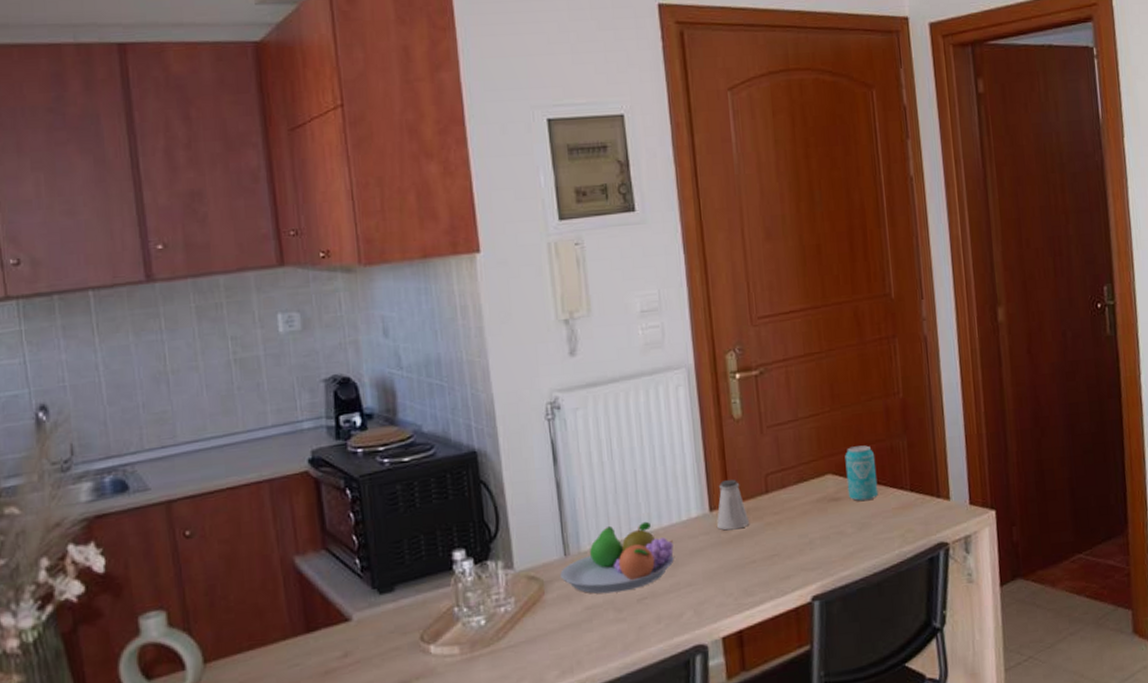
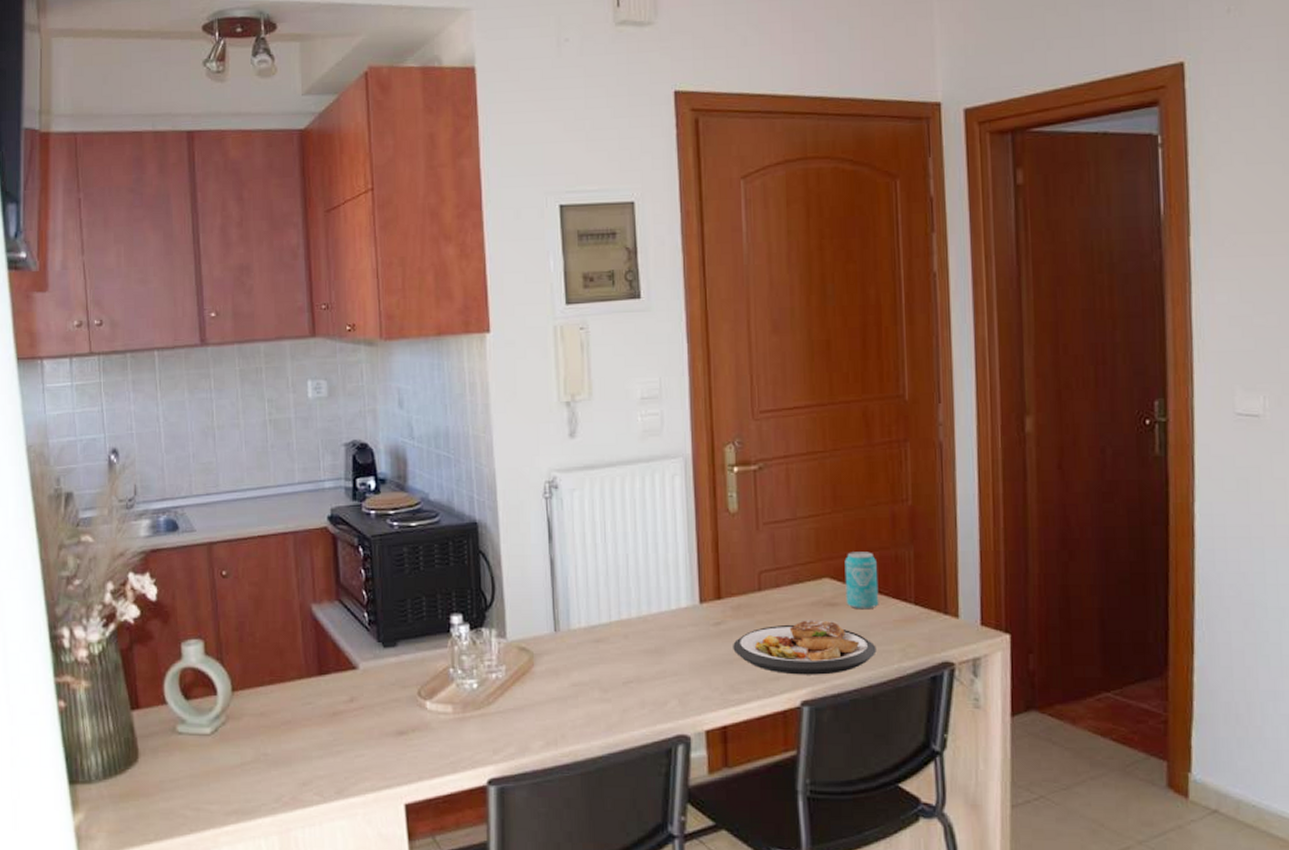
fruit bowl: present [560,521,674,594] -> none [550,606,661,673]
saltshaker: present [717,479,749,531] -> none [707,574,739,624]
plate: none [744,515,879,572] -> present [733,620,877,675]

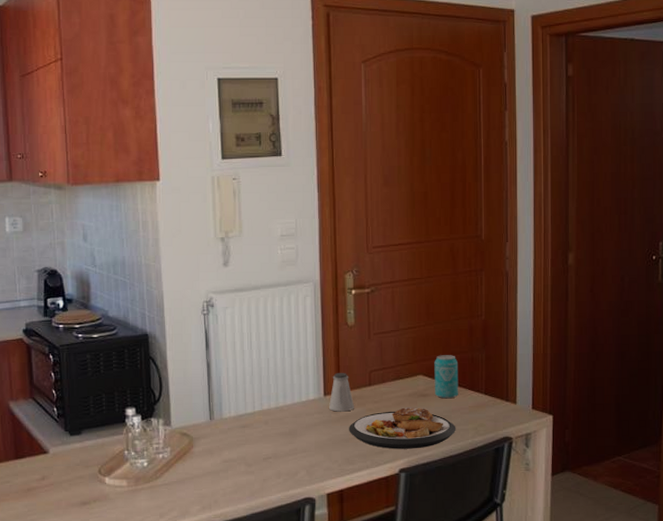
saltshaker: none [707,574,739,624] -> present [329,373,354,412]

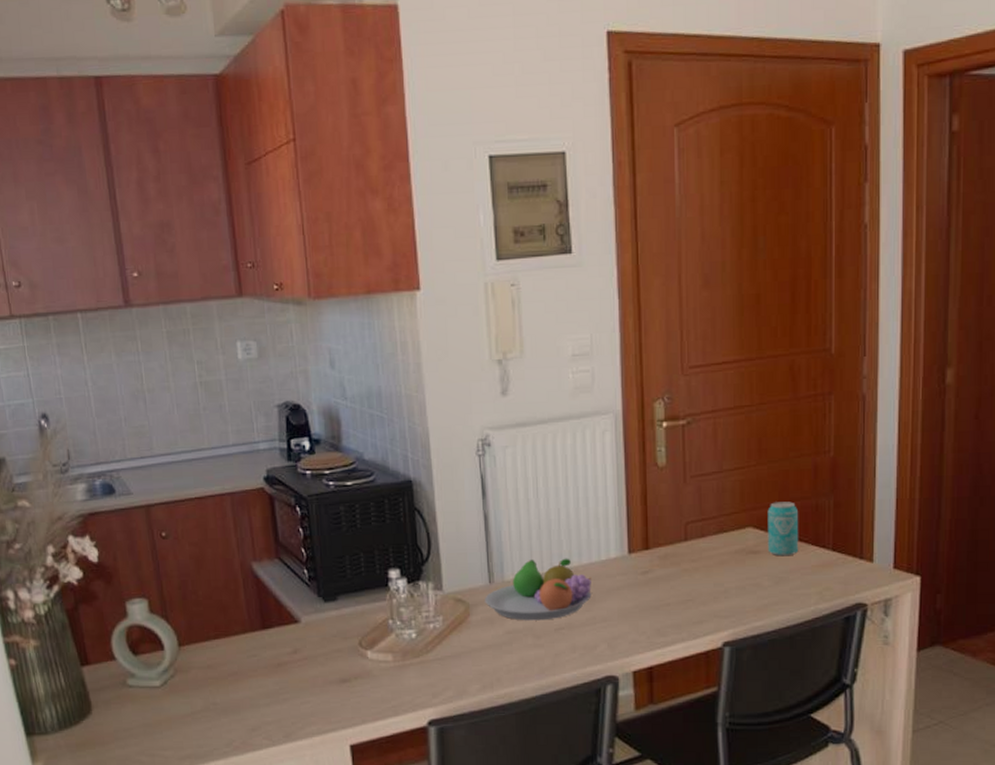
fruit bowl: none [206,399,294,452] -> present [485,558,592,621]
saltshaker: present [329,373,354,412] -> none [635,525,666,573]
plate: present [349,407,456,449] -> none [660,567,795,618]

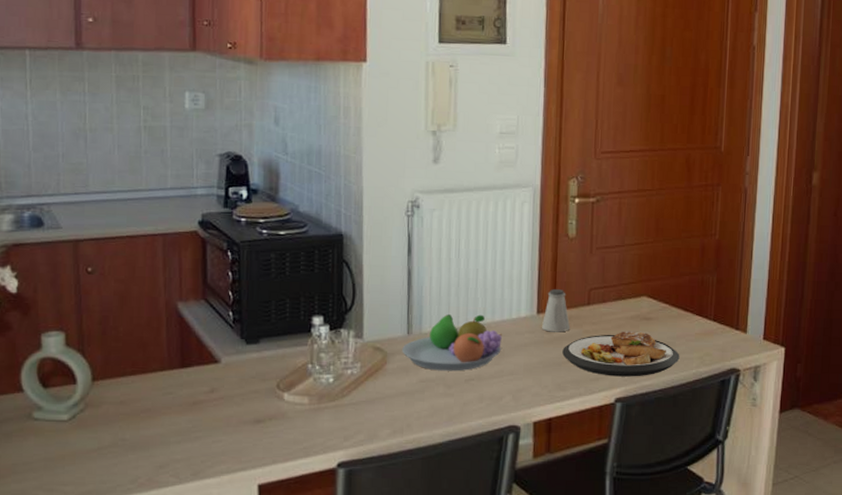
saltshaker: none [635,525,666,573] -> present [542,289,570,332]
plate: none [660,567,795,618] -> present [562,331,680,377]
beverage can: present [767,502,799,557] -> none [659,275,687,324]

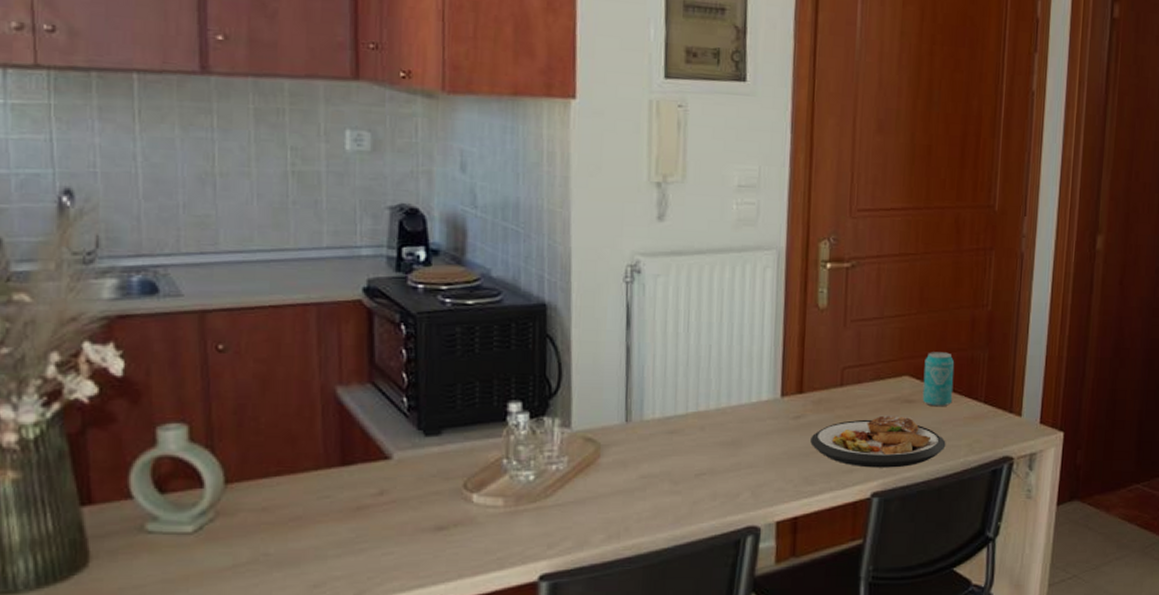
fruit bowl: present [402,313,502,371] -> none [619,397,739,465]
saltshaker: present [542,289,570,332] -> none [787,368,819,418]
beverage can: none [659,275,687,324] -> present [922,352,955,407]

